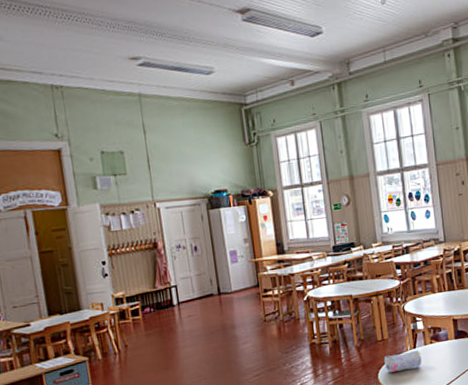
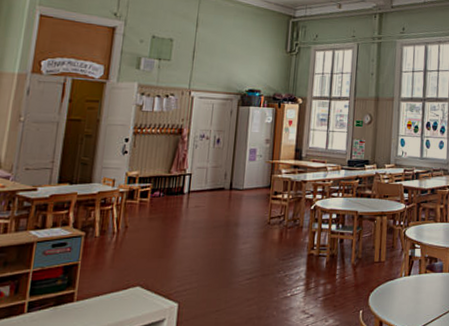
pencil case: present [384,350,422,373] -> none [377,278,414,298]

